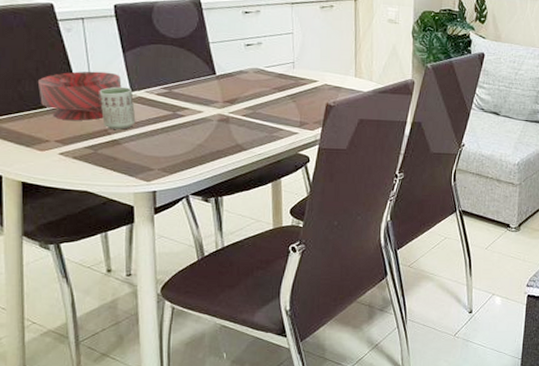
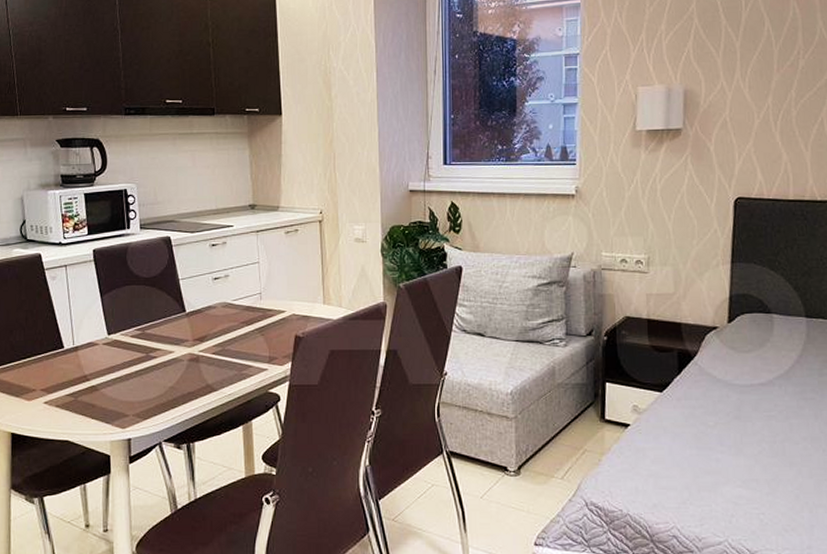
bowl: present [37,71,122,120] -> none [26,317,100,367]
cup: present [99,86,136,130] -> none [79,331,112,375]

